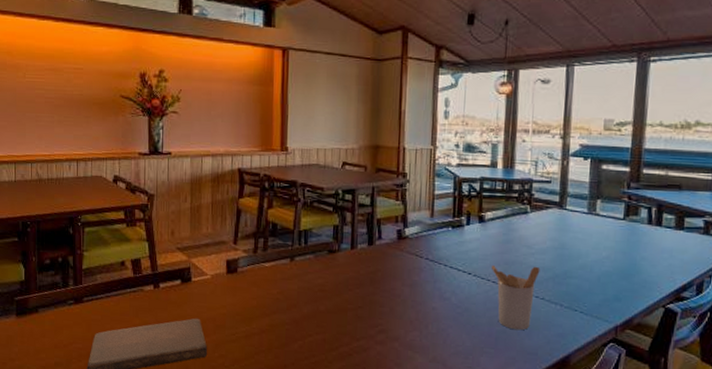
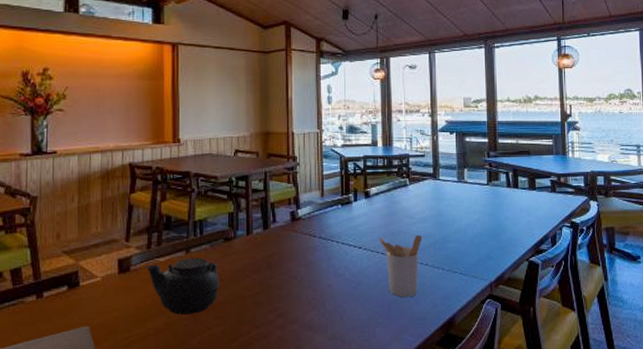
teapot: none [252,265,323,320] -> present [146,257,220,315]

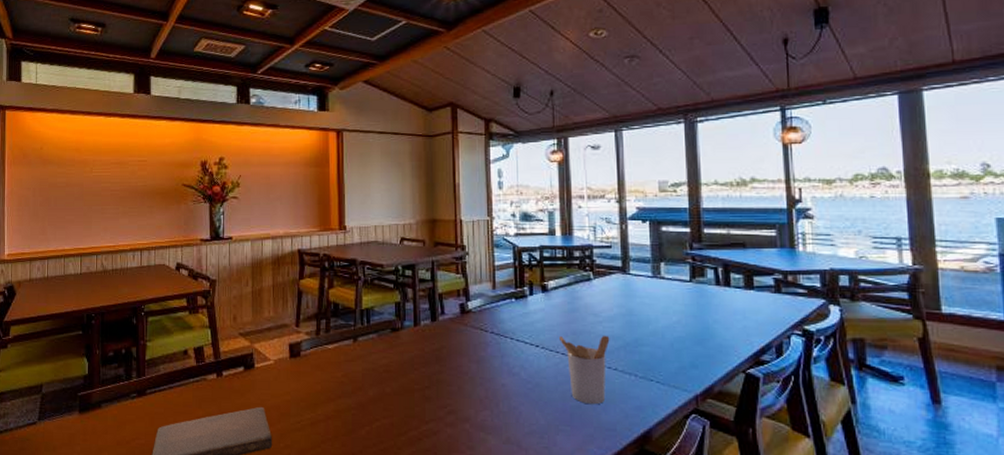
teapot: present [146,257,220,315] -> none [315,346,388,404]

